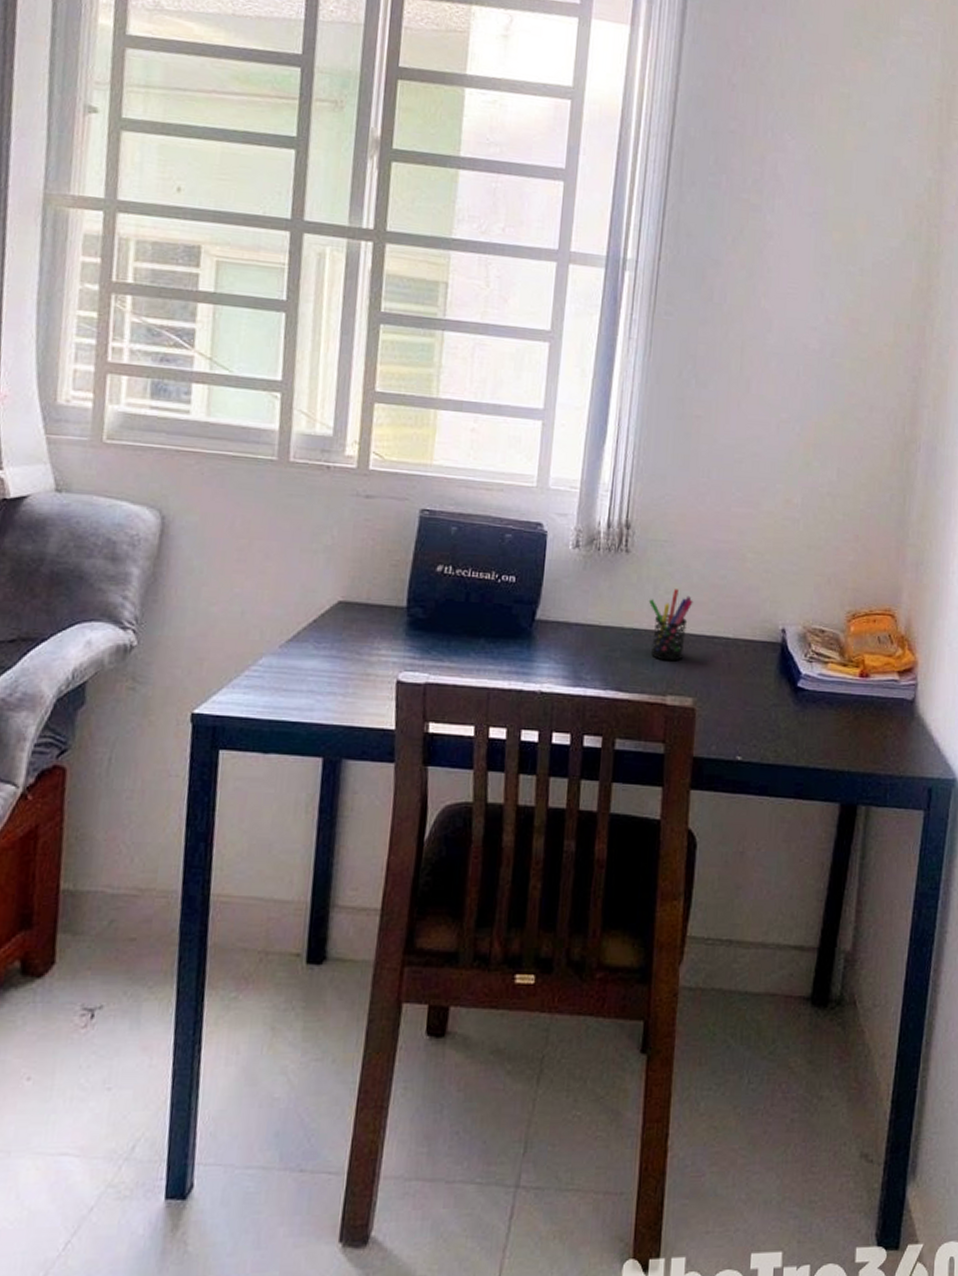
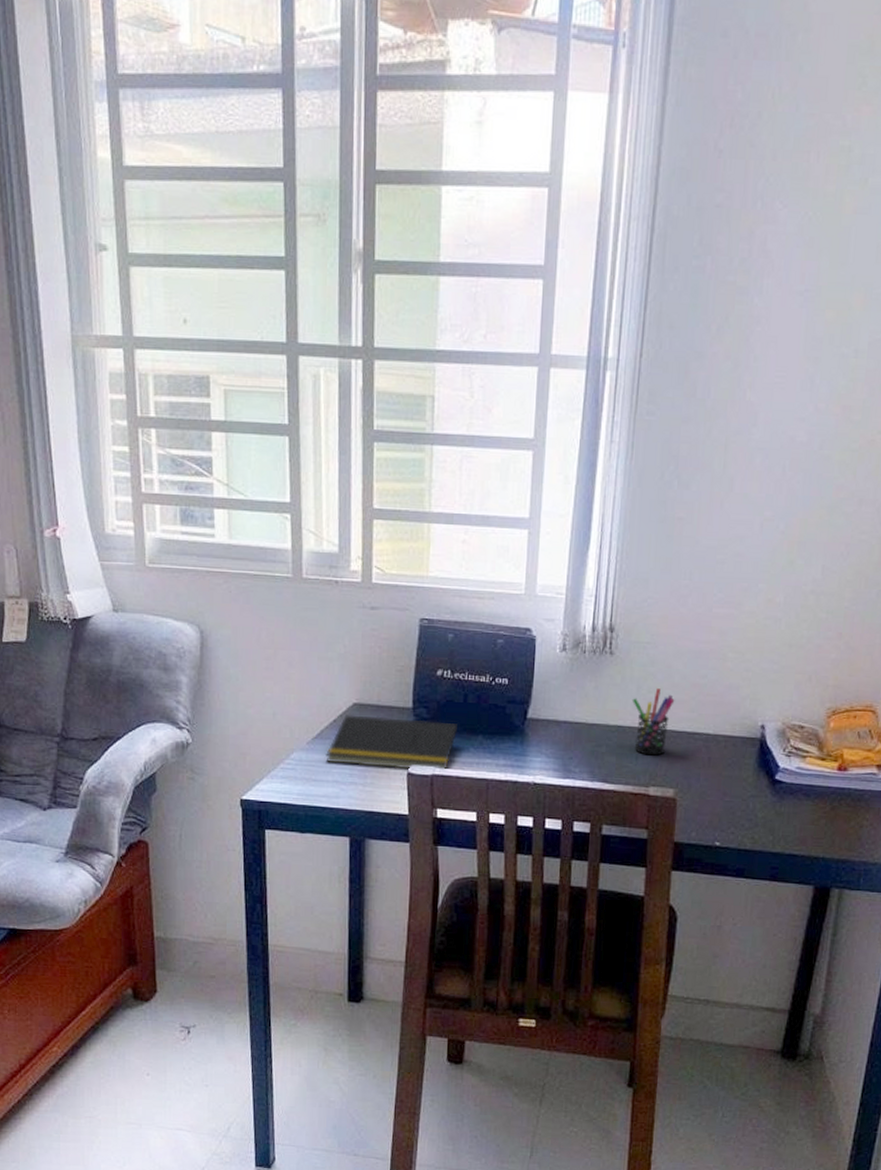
notepad: none [300,614,458,678] -> present [326,714,458,770]

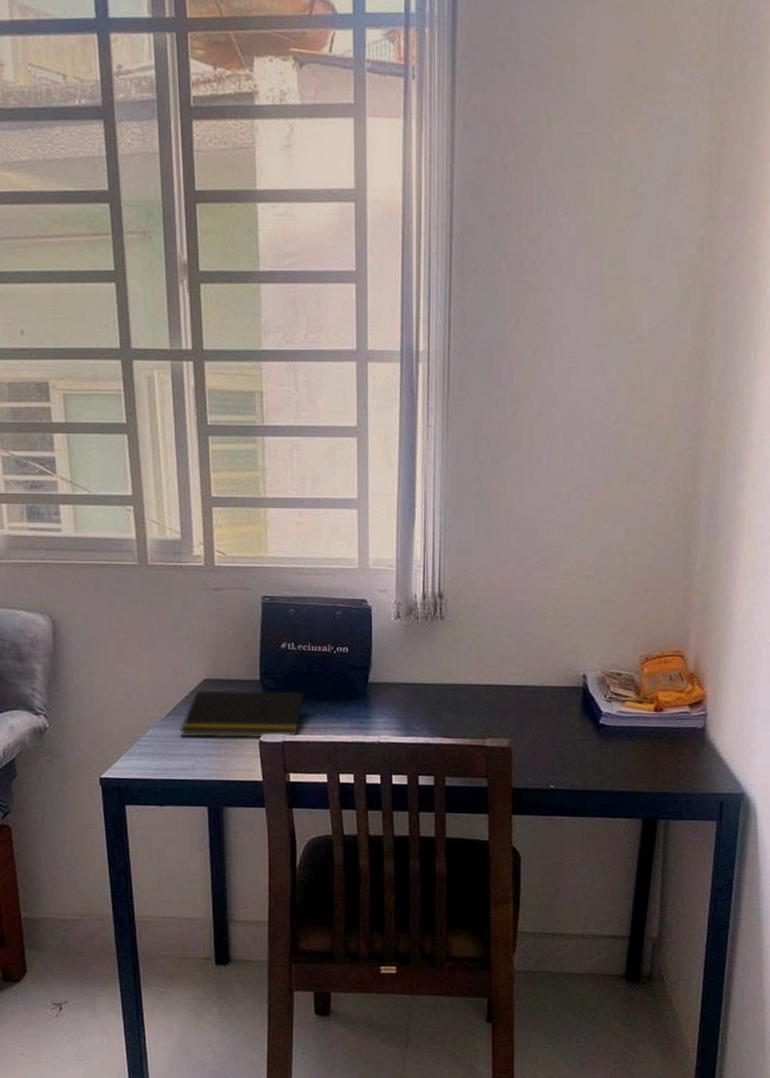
pen holder: present [631,688,675,756] -> none [464,647,503,710]

